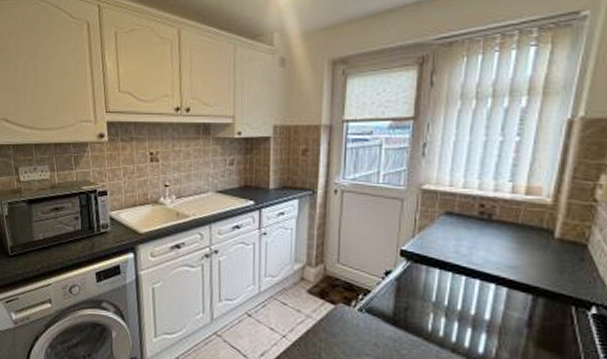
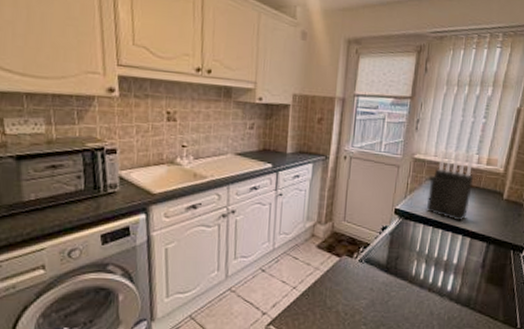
knife block: none [442,177,508,267] -> present [426,149,475,222]

